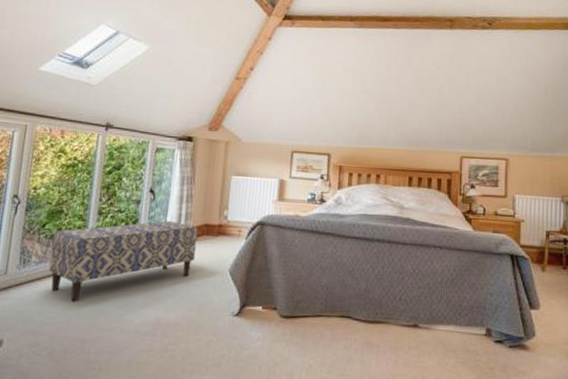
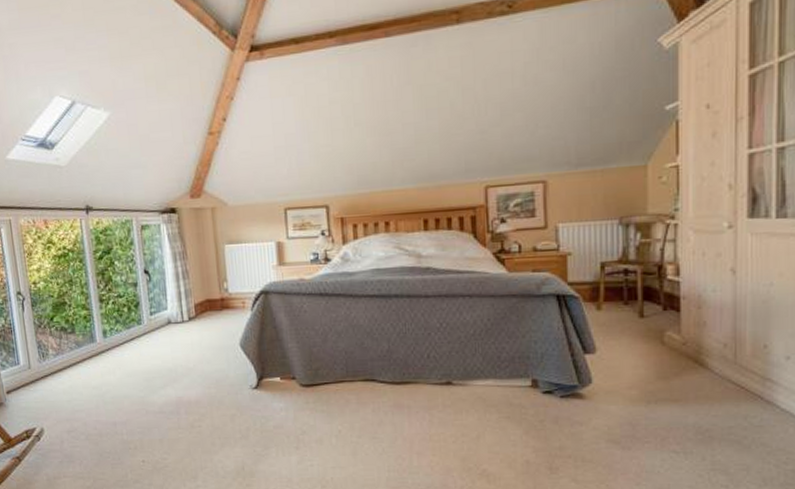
bench: present [48,221,198,302] -> none [62,300,204,389]

